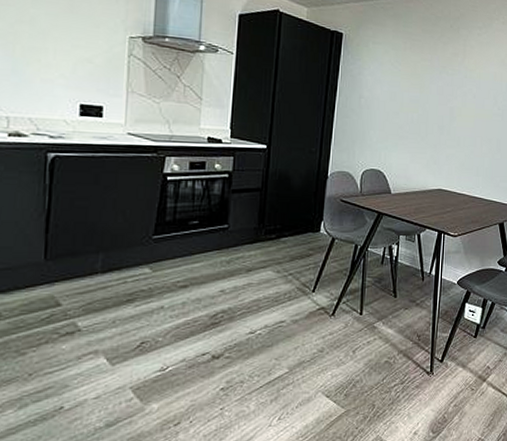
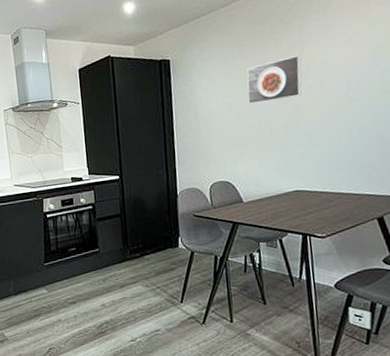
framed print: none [411,62,462,102] -> present [247,55,302,105]

